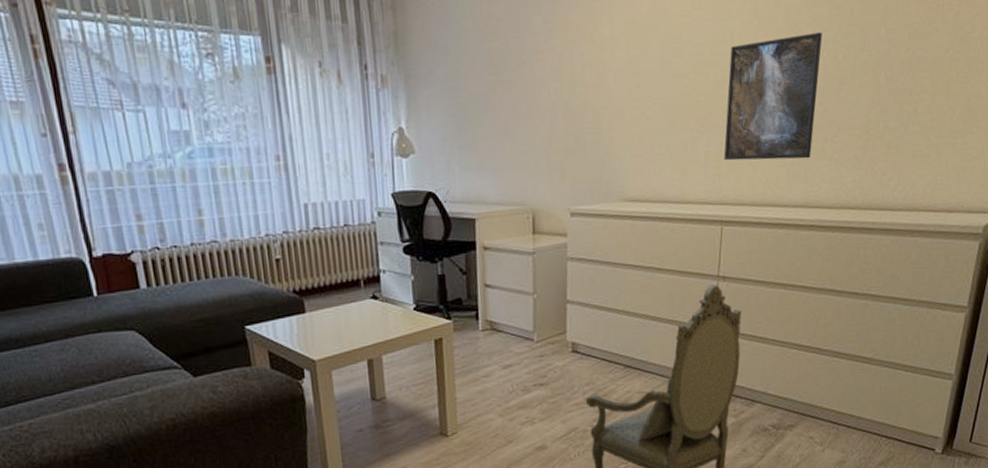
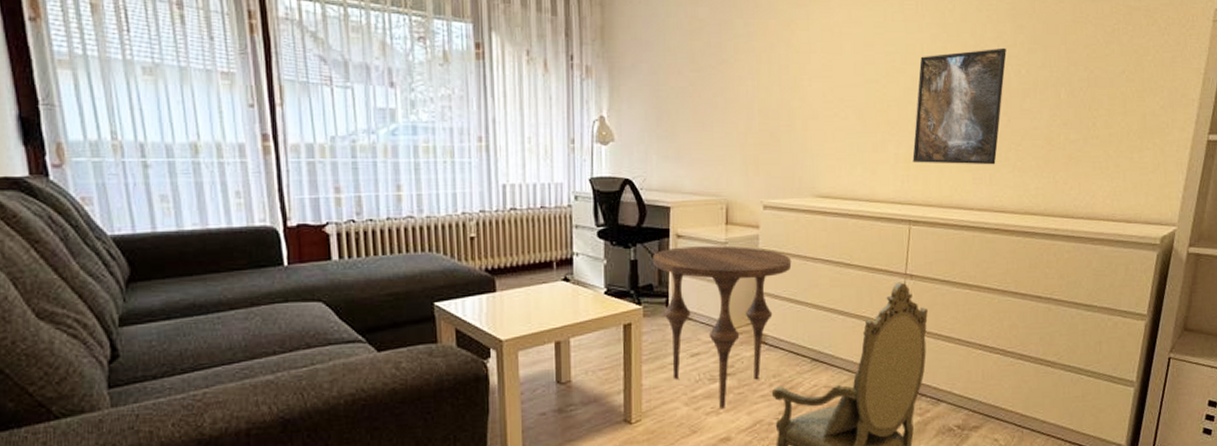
side table: none [460,255,602,419] -> present [653,246,792,410]

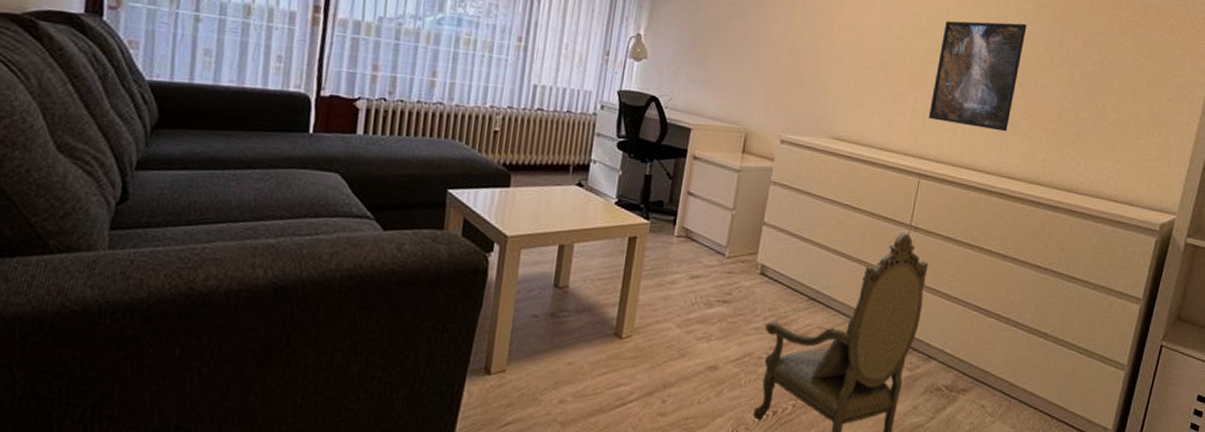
side table: present [653,246,792,410] -> none [666,168,801,337]

